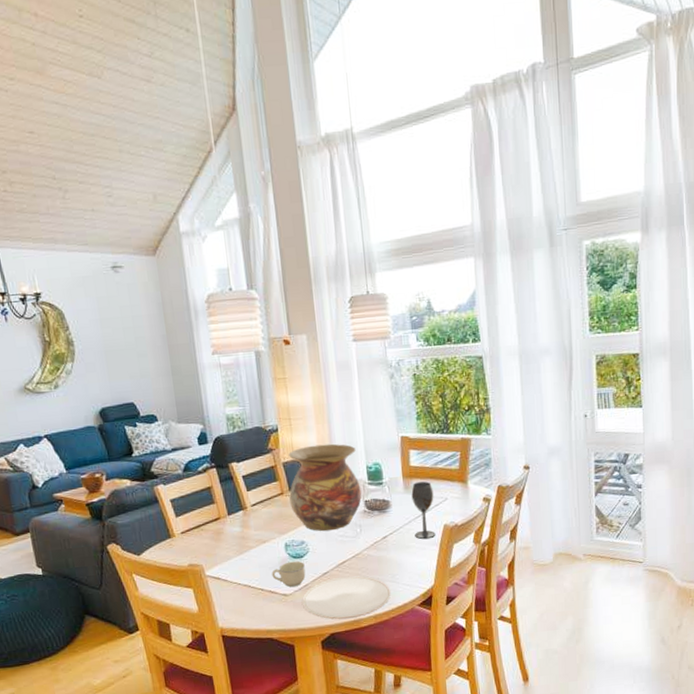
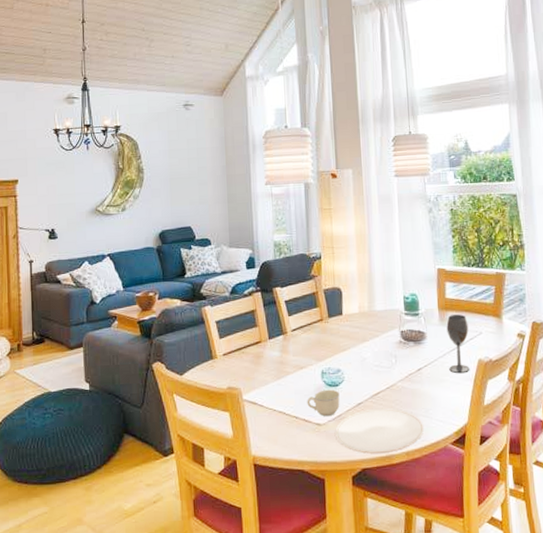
vase: present [288,444,362,531] -> none [328,273,398,360]

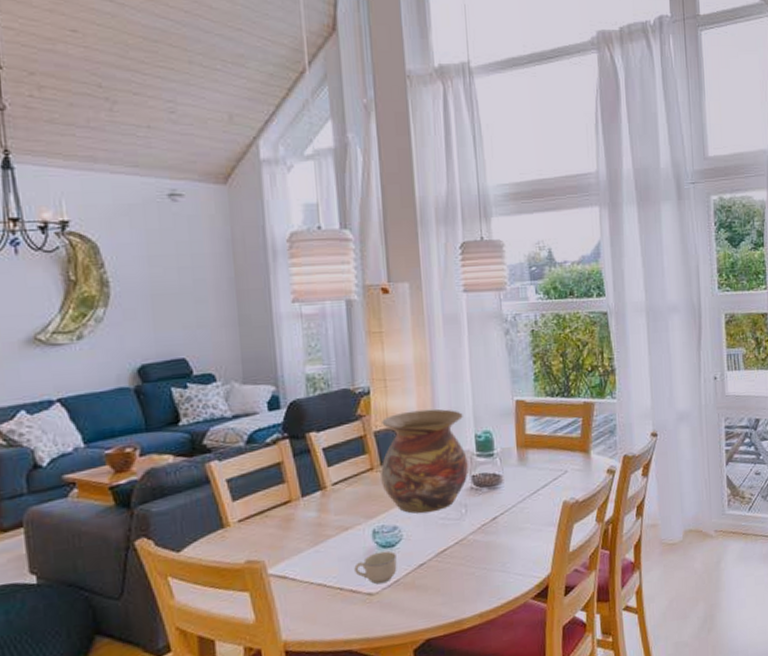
vase: none [328,273,398,360] -> present [380,409,468,514]
plate: present [335,408,425,454] -> none [391,566,501,621]
wine glass: present [446,314,470,373] -> none [526,452,553,519]

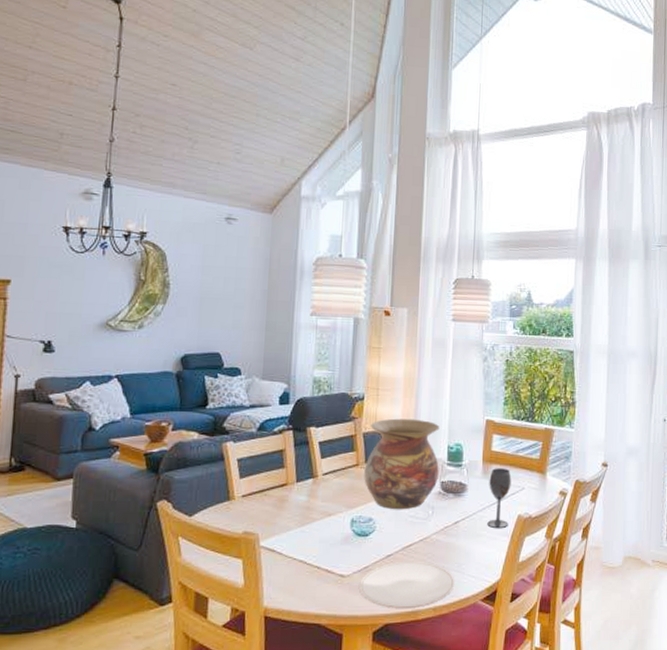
cup: present [354,551,397,584] -> none [332,539,369,568]
plate: none [391,566,501,621] -> present [359,561,455,608]
wine glass: none [526,452,553,519] -> present [487,468,512,528]

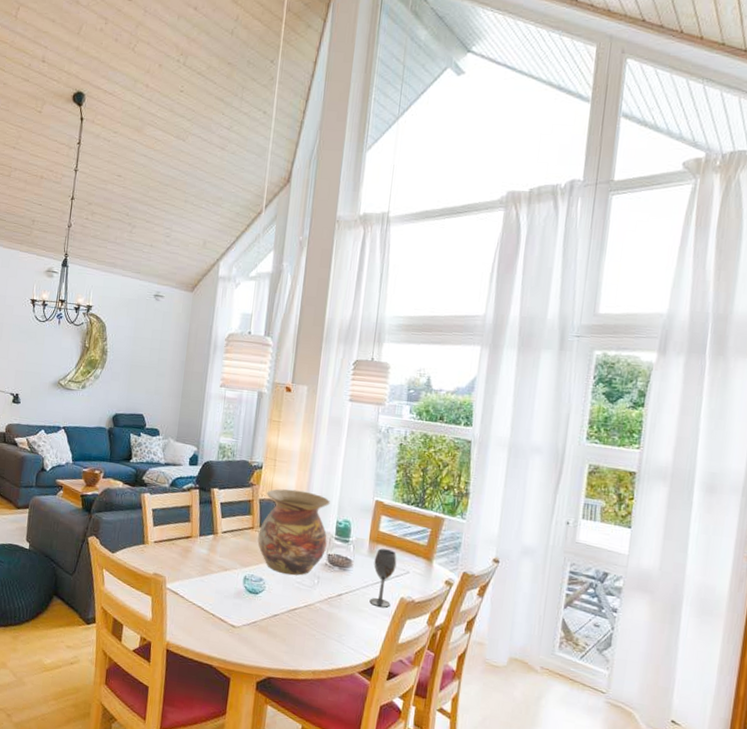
plate: present [359,561,455,608] -> none [247,622,335,668]

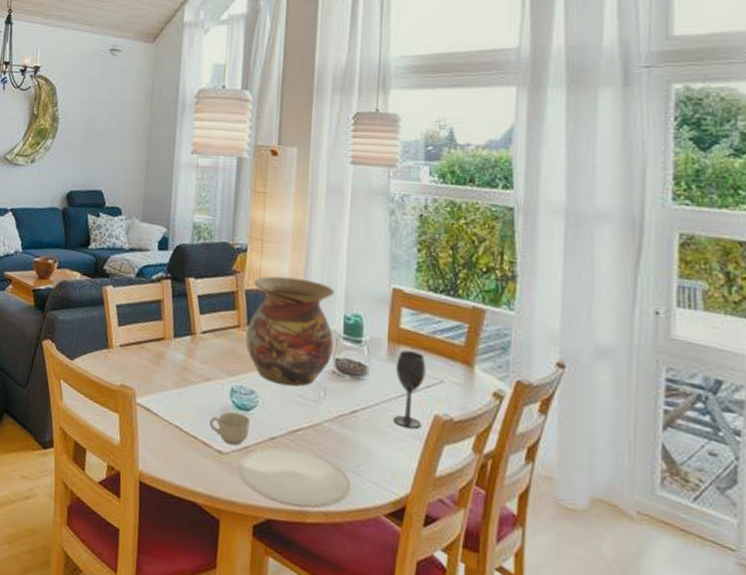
cup: none [225,594,258,621] -> present [209,411,250,446]
plate: none [247,622,335,668] -> present [239,447,352,508]

